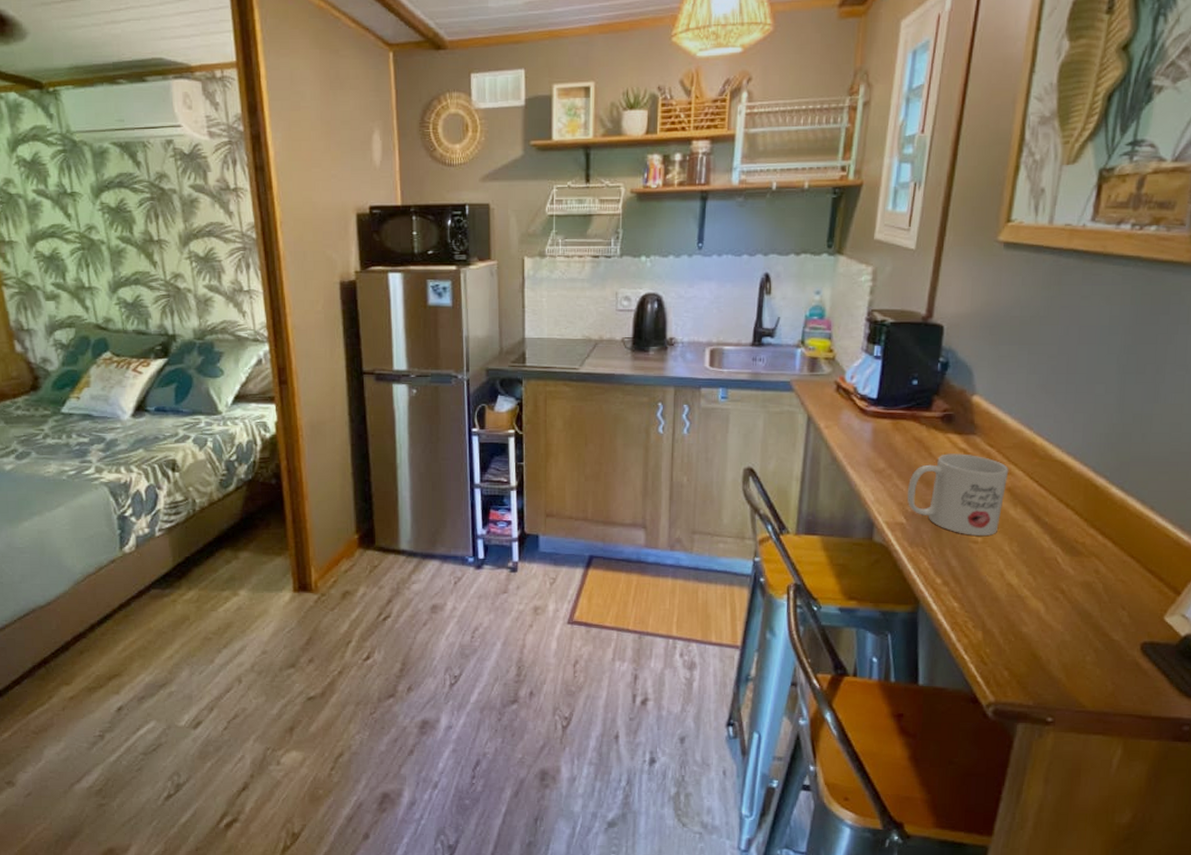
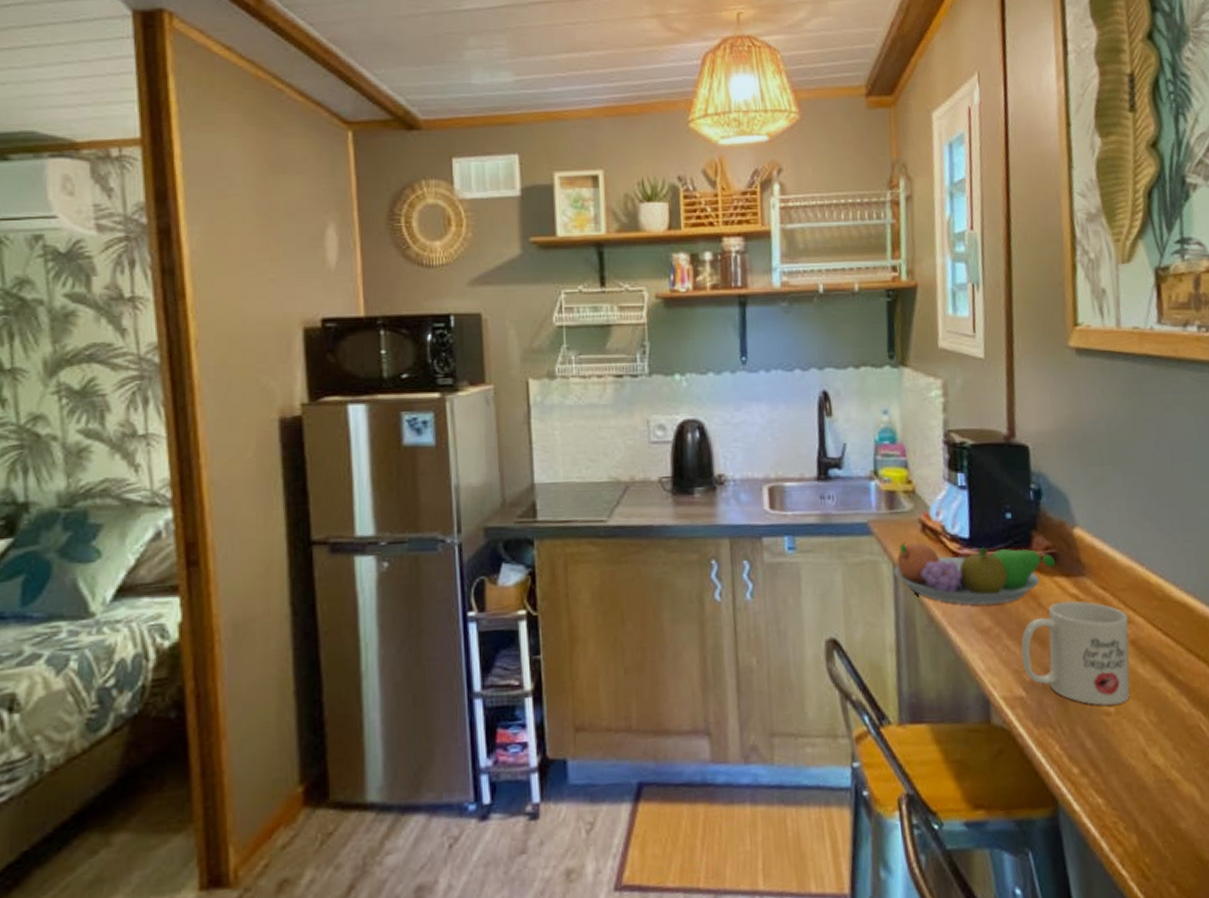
fruit bowl: none [807,398,951,452] -> present [893,542,1056,606]

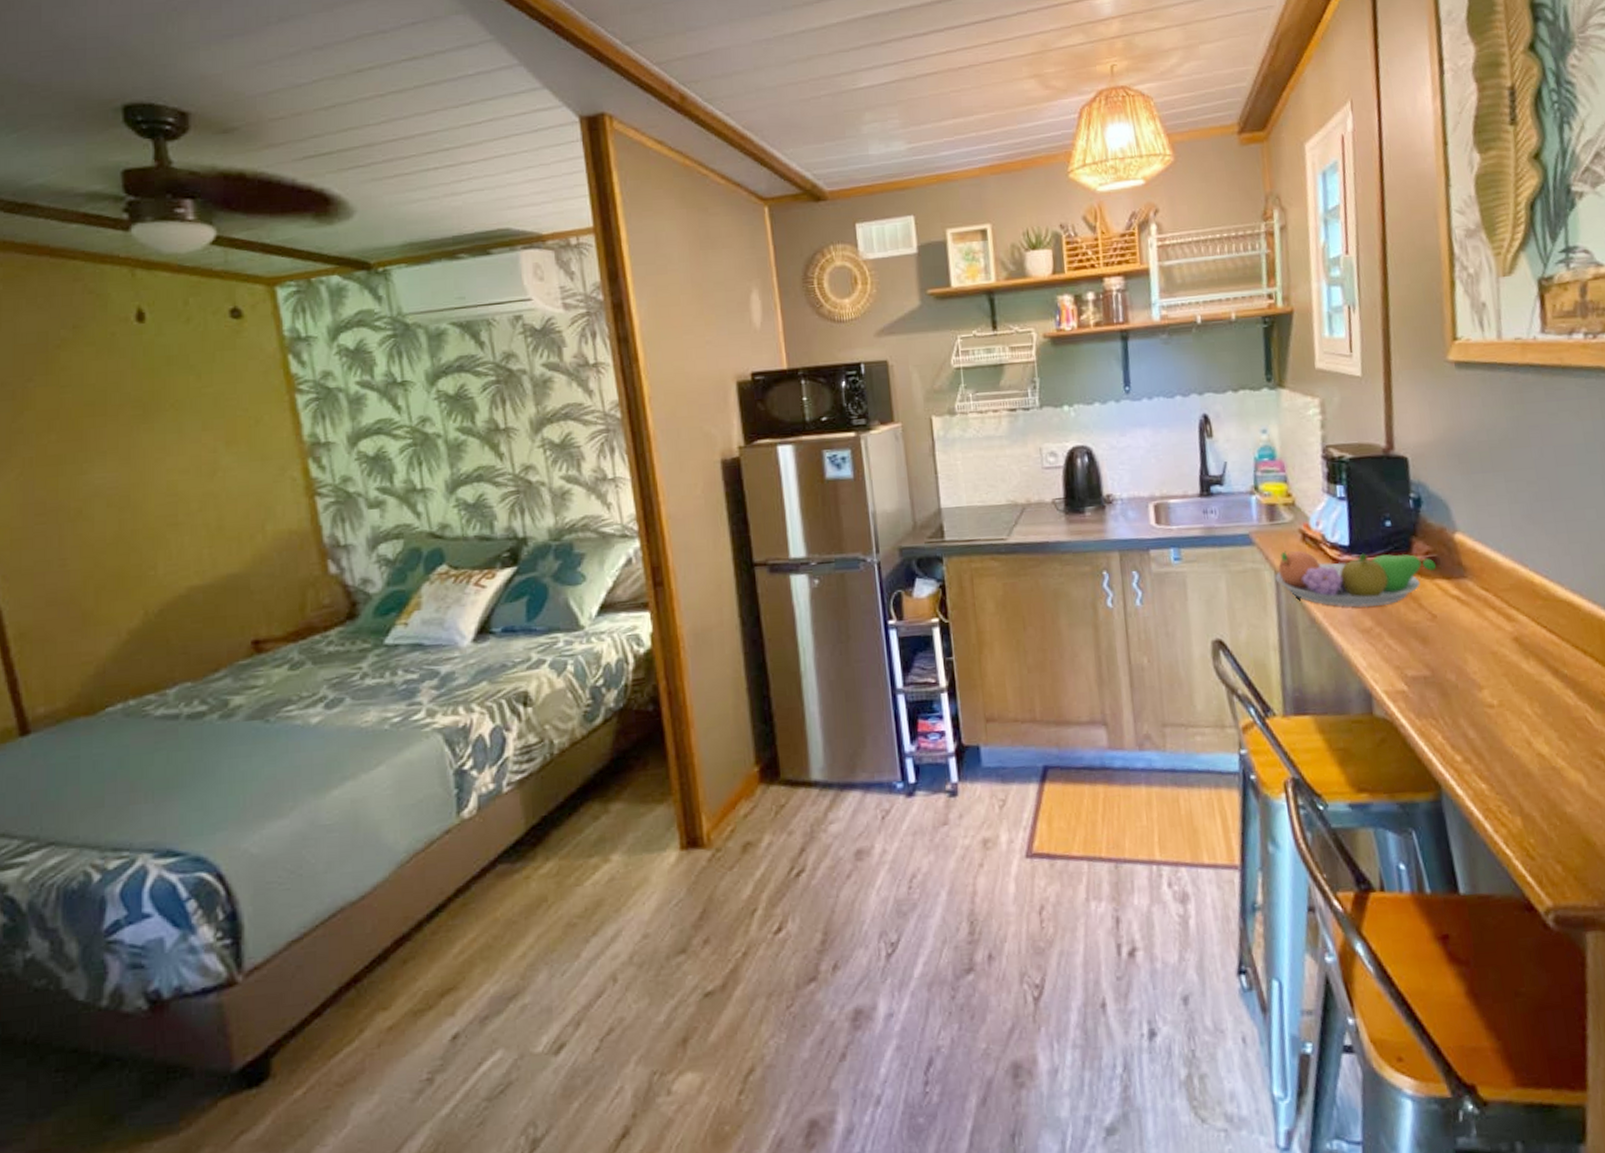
mug: present [1021,600,1130,706] -> none [1402,601,1514,699]

